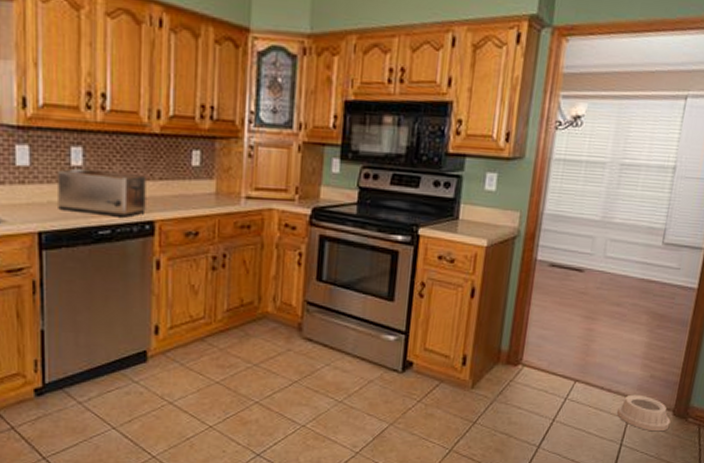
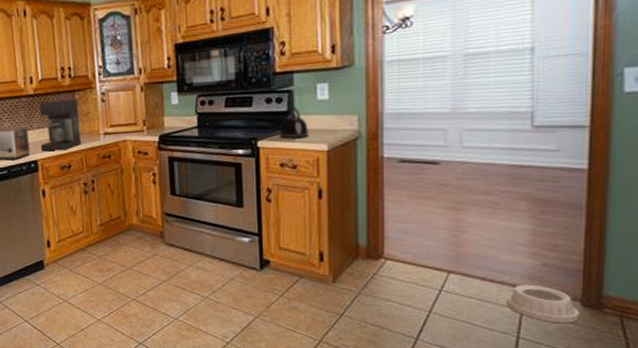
coffee maker: none [162,145,218,213] -> present [39,98,82,152]
kettle: none [441,194,472,231] -> present [279,107,309,140]

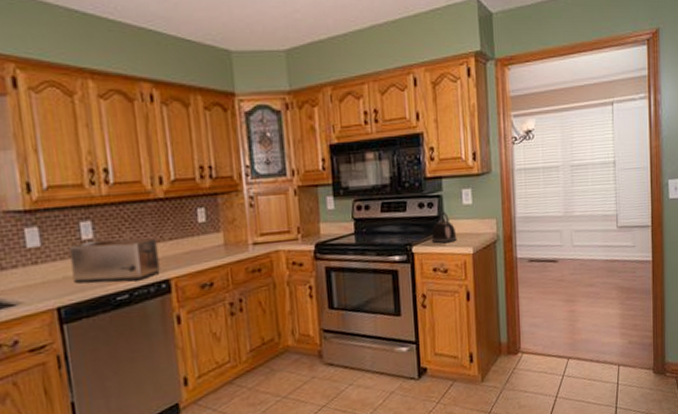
coffee maker: present [39,98,82,152] -> none [171,203,227,268]
pet bowl: present [507,284,579,324] -> none [608,360,653,391]

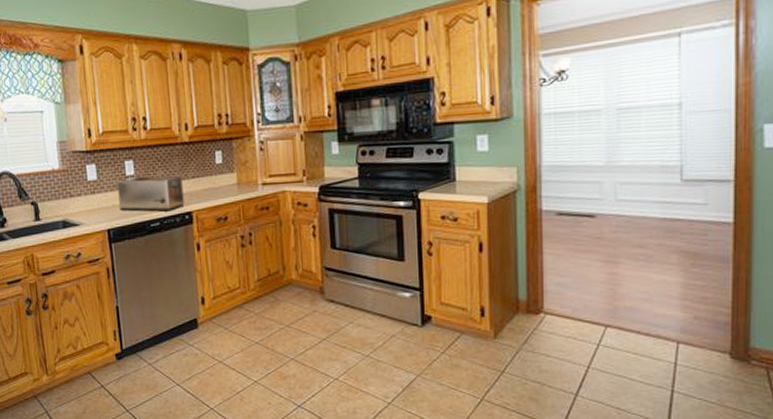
kettle: present [431,211,457,244] -> none [439,158,469,191]

